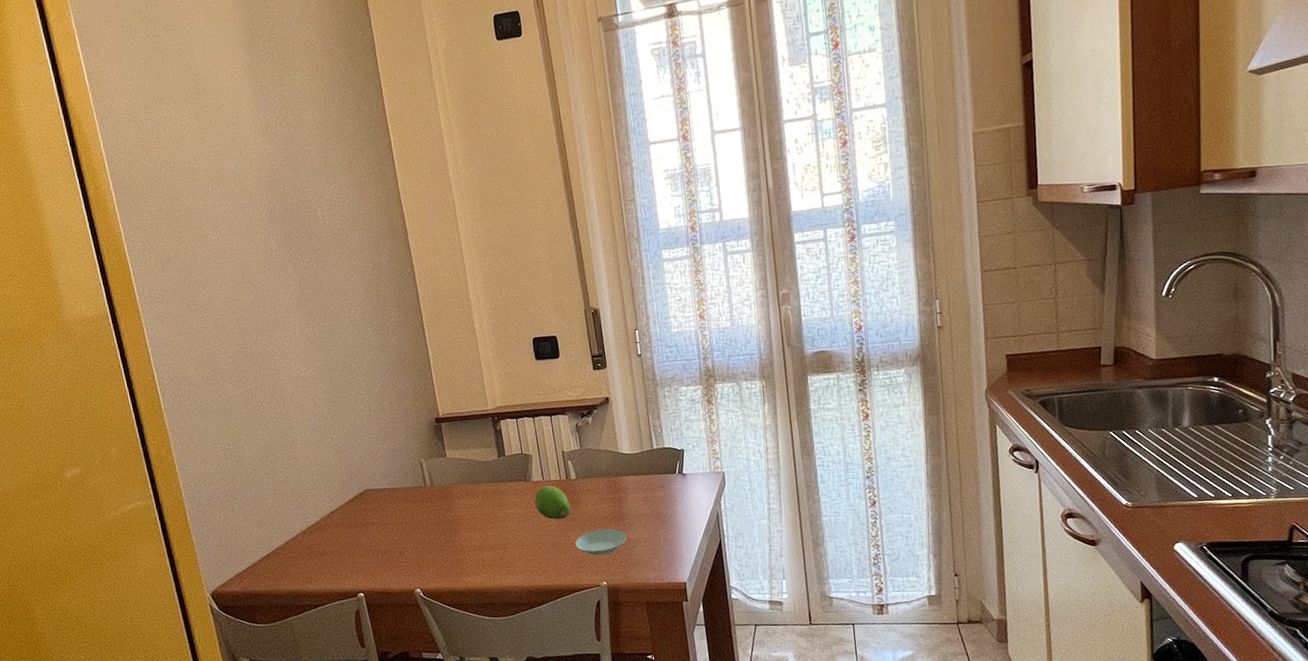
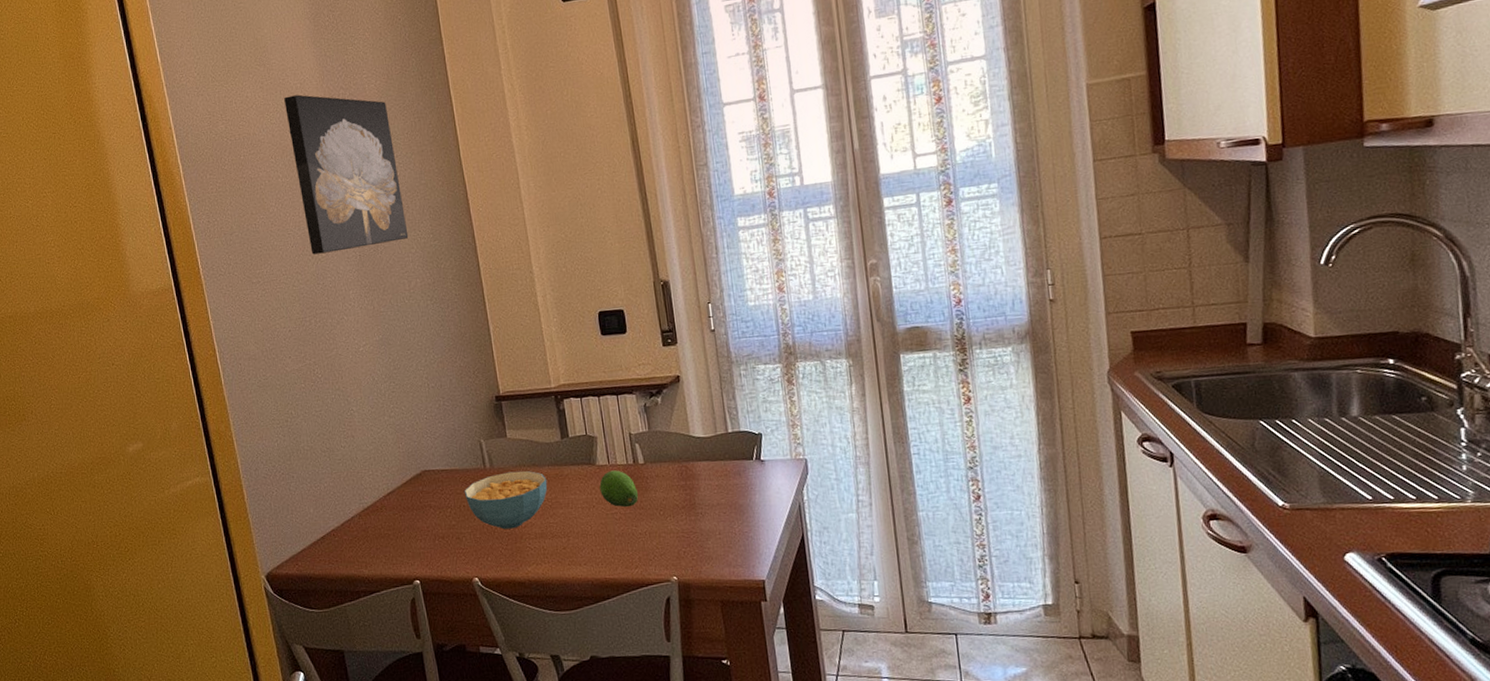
wall art: none [220,124,348,283] -> present [284,94,409,255]
cereal bowl: none [405,488,486,543] -> present [464,470,548,530]
saucer: present [574,528,627,556] -> none [642,518,699,548]

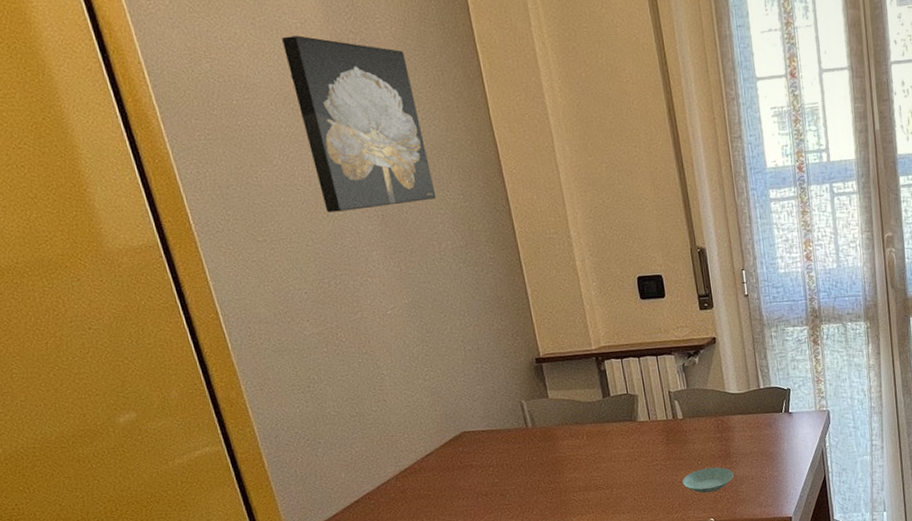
cereal bowl: present [464,470,548,530] -> none [506,429,590,485]
fruit: present [599,470,639,508] -> none [641,425,678,459]
saucer: none [642,518,699,548] -> present [682,467,734,494]

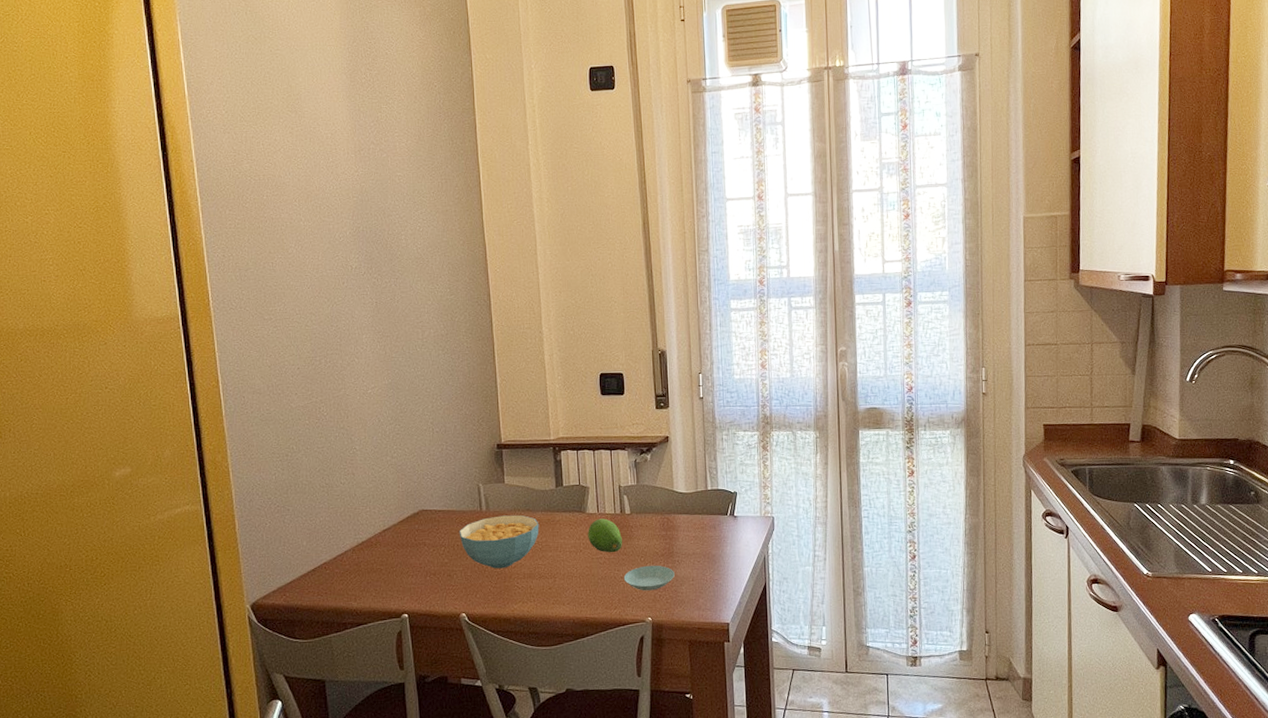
wall art: present [282,35,437,213] -> none [313,144,426,298]
cereal bowl: none [506,429,590,485] -> present [459,515,539,569]
fruit: none [641,425,678,459] -> present [588,518,623,553]

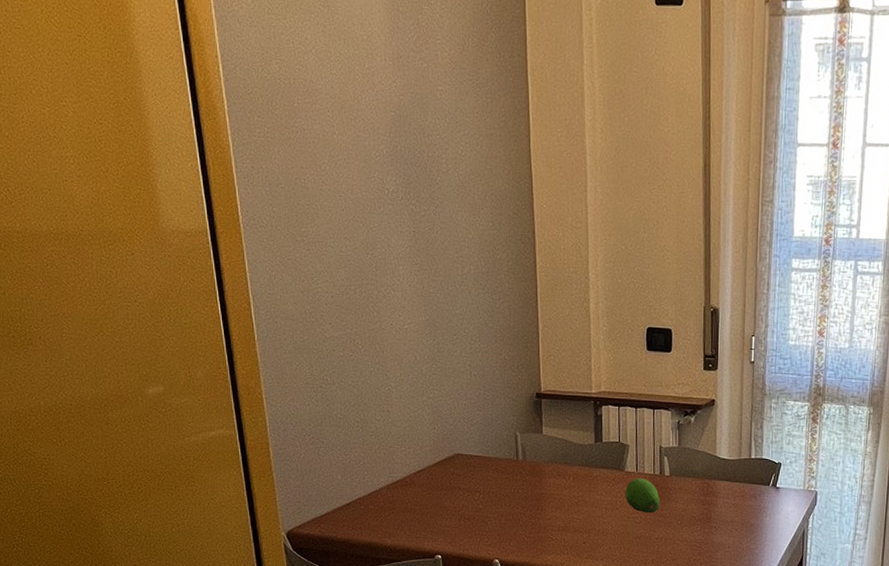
cereal bowl: present [459,515,539,569] -> none [494,466,576,519]
saucer: present [623,565,675,591] -> none [659,529,711,554]

